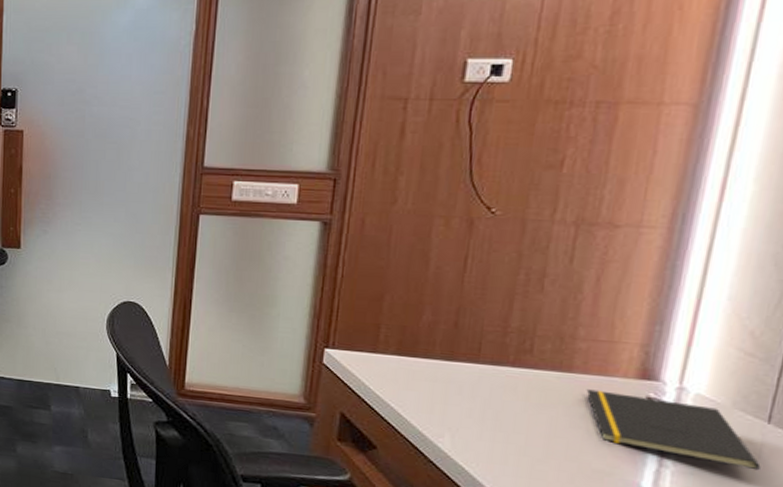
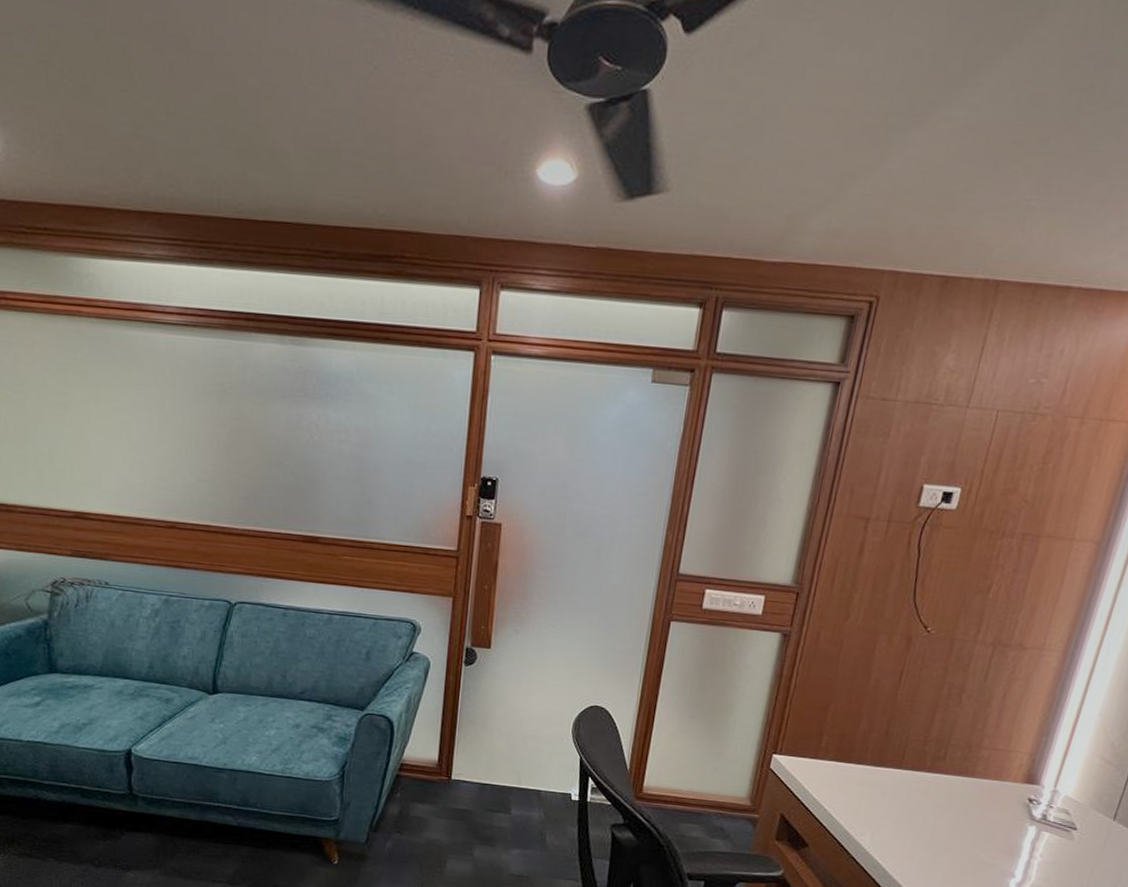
notepad: present [586,389,761,471] -> none [983,792,1103,860]

